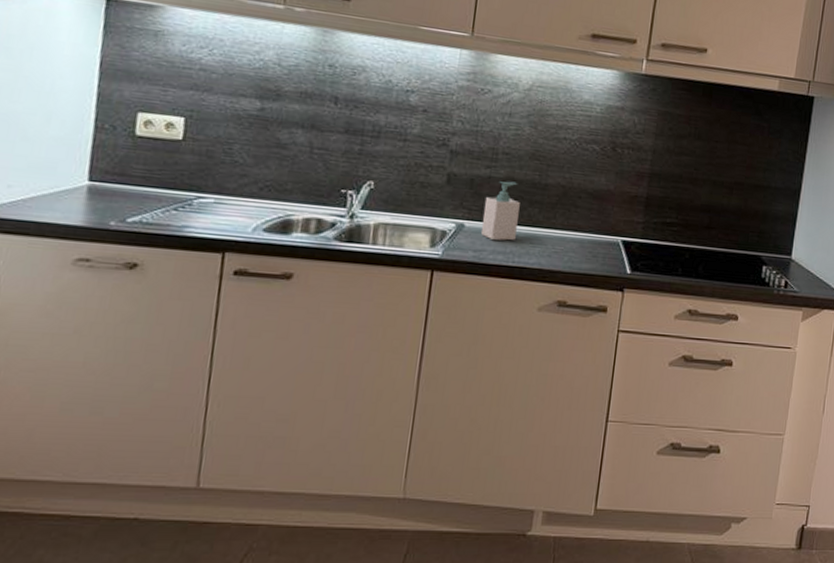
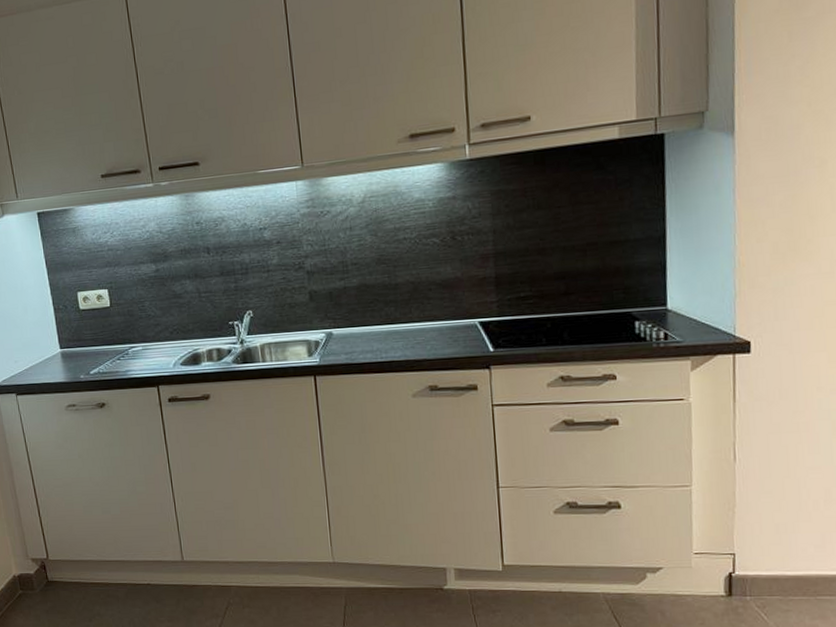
soap bottle: present [481,181,520,241] -> none [345,287,379,341]

